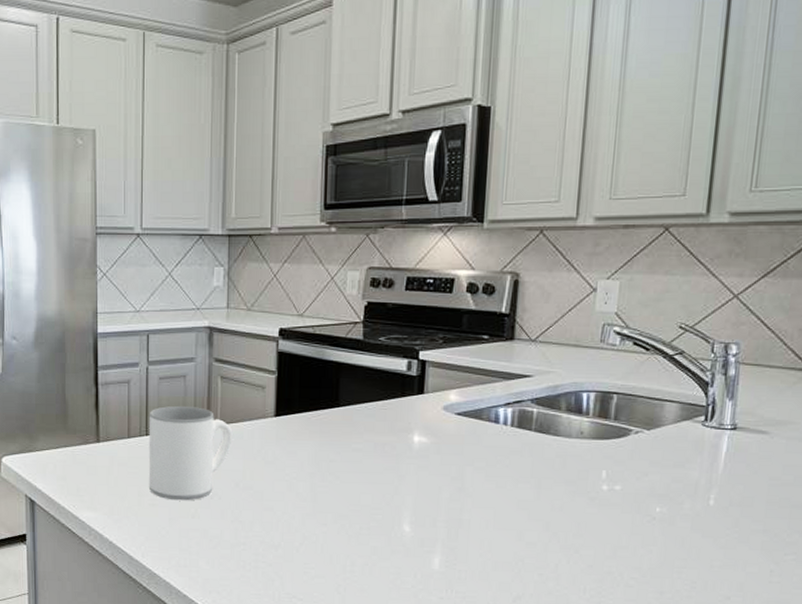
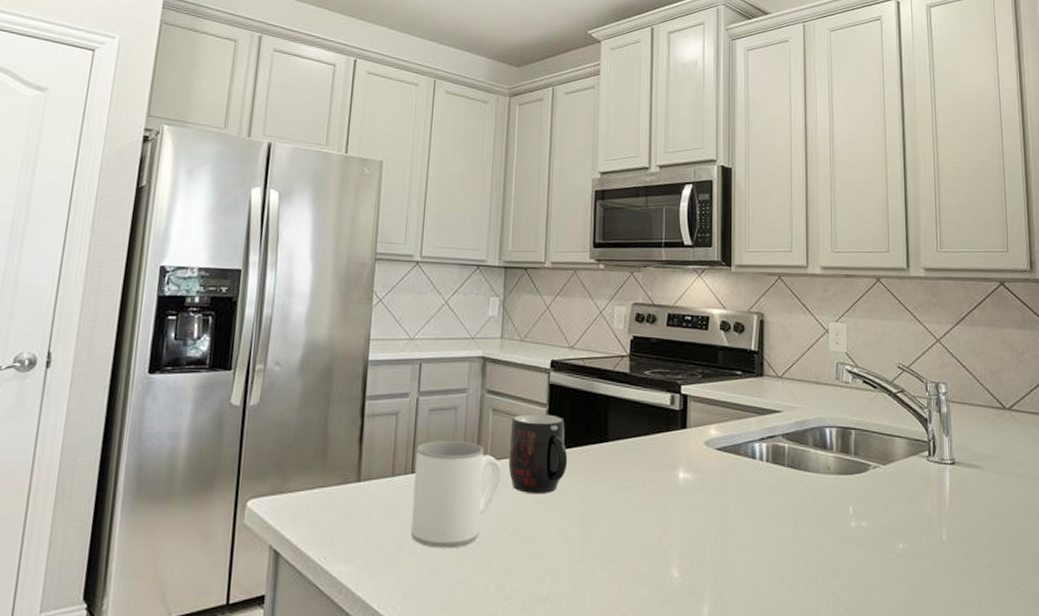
mug: none [238,381,298,454] -> present [508,413,568,493]

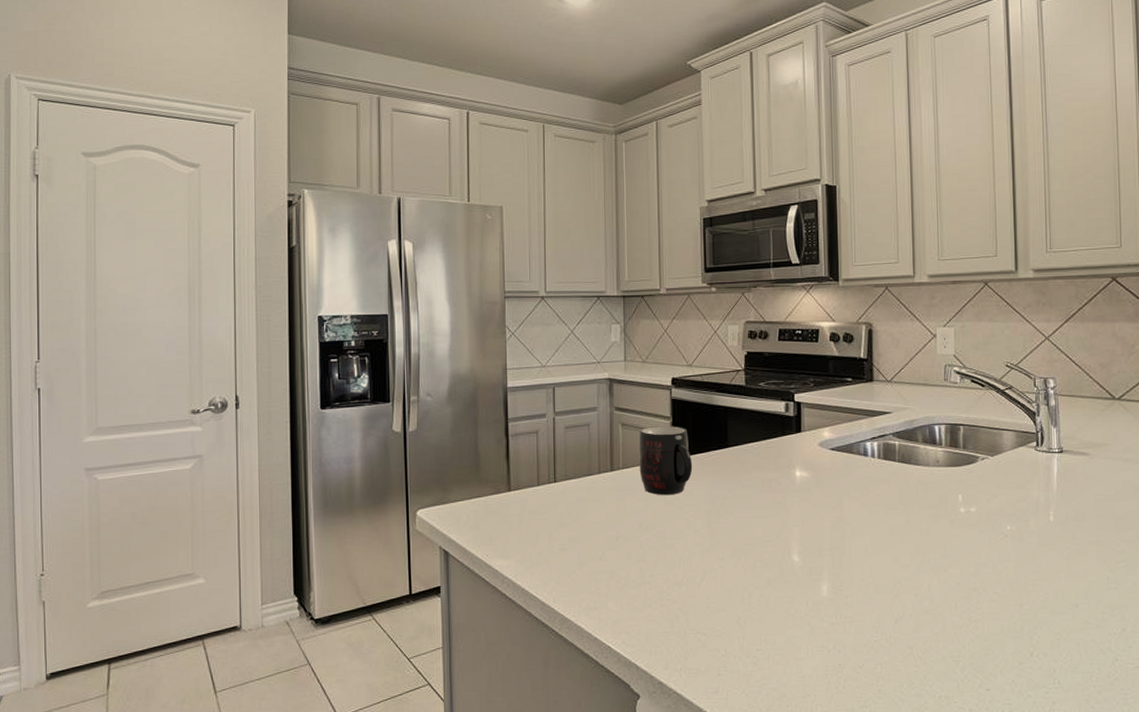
mug: present [410,441,503,549] -> none [557,453,635,544]

